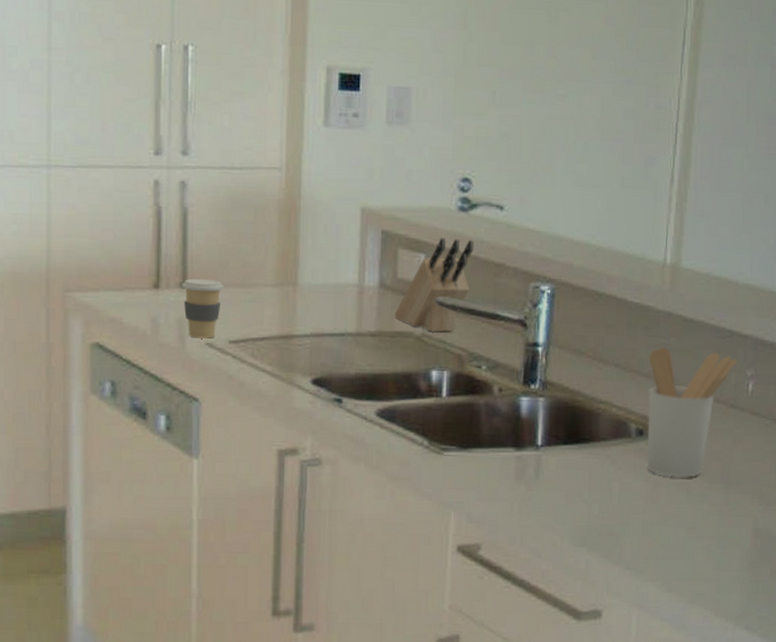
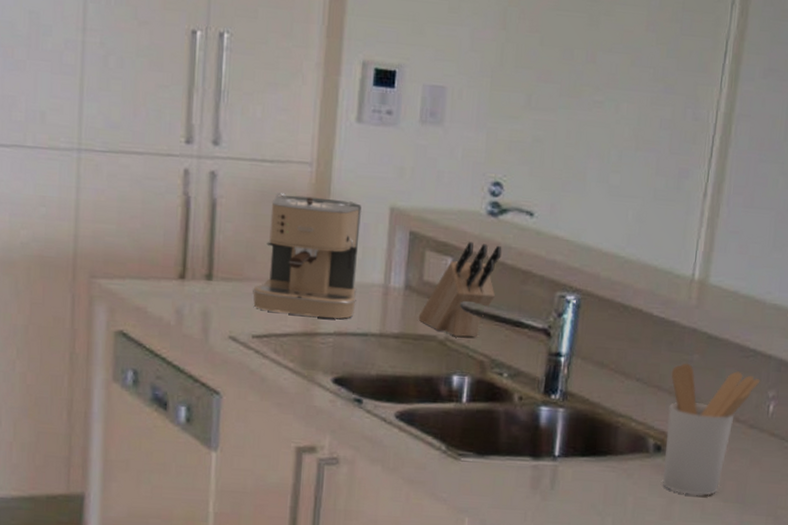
coffee cup: present [182,278,224,339] -> none [208,270,250,332]
coffee maker: none [228,199,332,320] -> present [253,193,361,319]

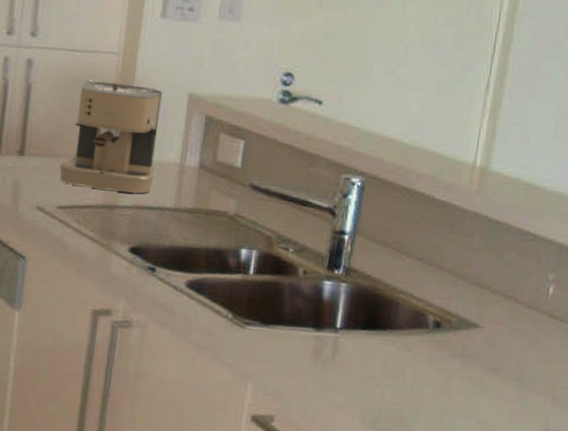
knife block: present [418,241,502,337] -> none [211,126,292,214]
utensil holder: present [663,363,760,496] -> none [442,244,540,373]

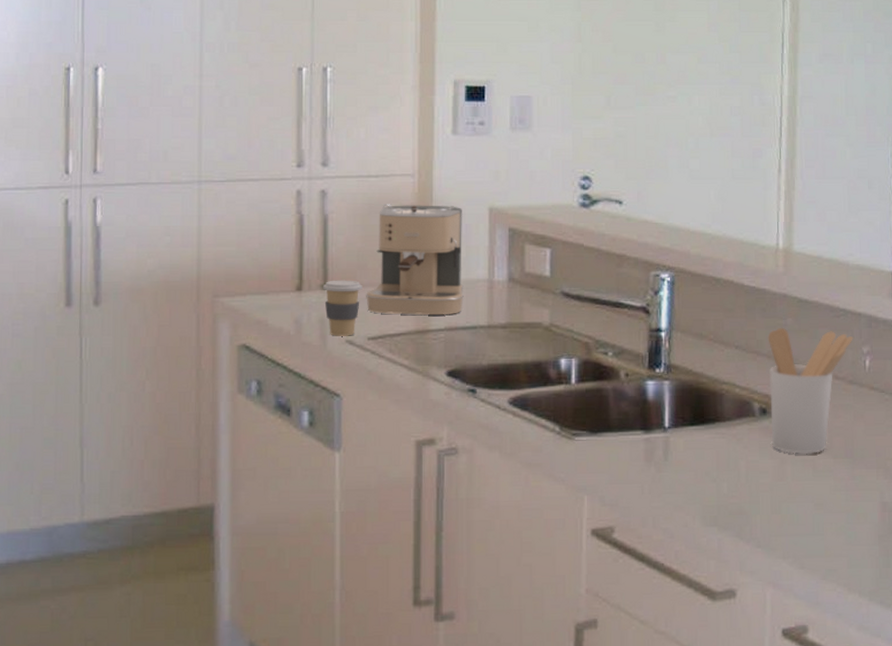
coffee cup: none [20,147,58,203] -> present [323,280,362,336]
utensil holder: none [442,244,540,373] -> present [768,327,854,454]

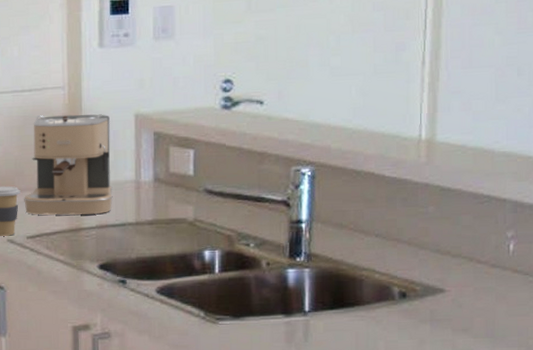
utensil holder: present [768,327,854,454] -> none [408,215,497,334]

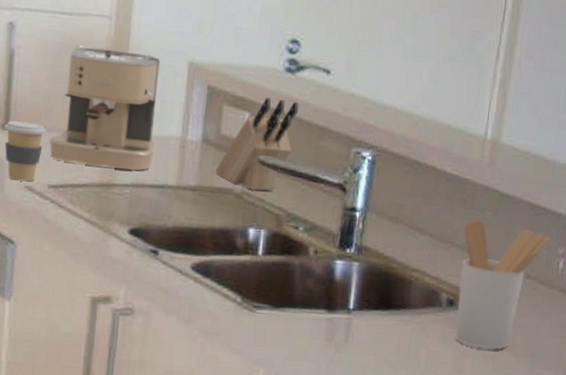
knife block: none [168,133,238,217] -> present [215,97,299,191]
utensil holder: none [408,215,497,334] -> present [455,219,550,350]

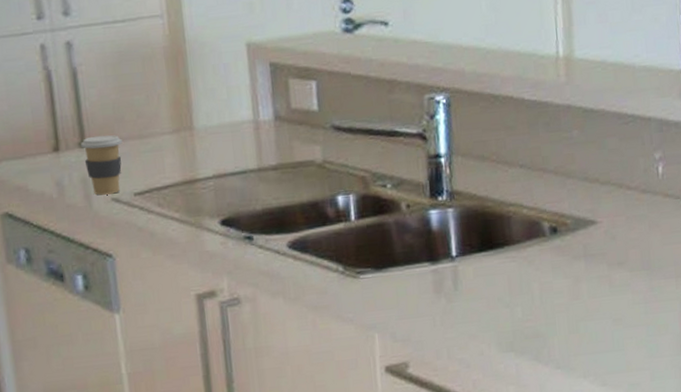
coffee maker: present [49,45,160,171] -> none [126,45,230,167]
knife block: present [215,97,299,191] -> none [293,60,365,157]
utensil holder: present [455,219,550,350] -> none [553,139,644,271]

